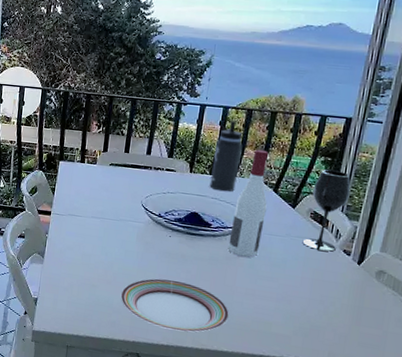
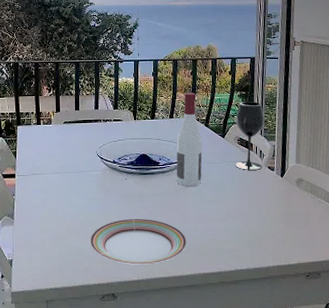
thermos bottle: present [209,120,243,192] -> none [152,70,174,133]

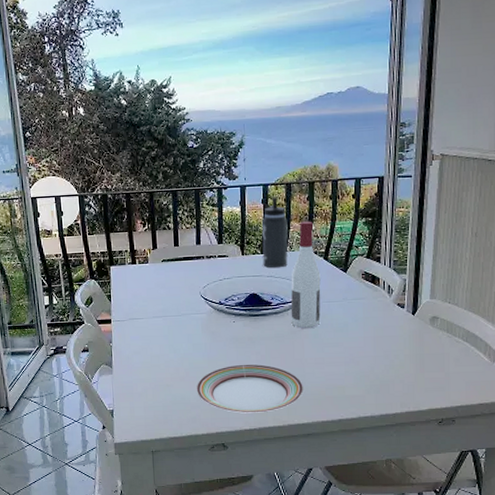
thermos bottle: none [152,70,174,133] -> present [262,196,288,269]
wineglass: present [235,101,265,170] -> none [359,229,394,308]

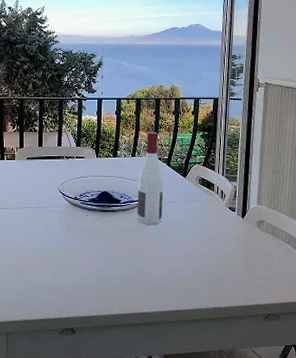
plate: present [196,364,303,413] -> none [50,254,146,301]
thermos bottle: present [262,196,288,269] -> none [114,109,137,171]

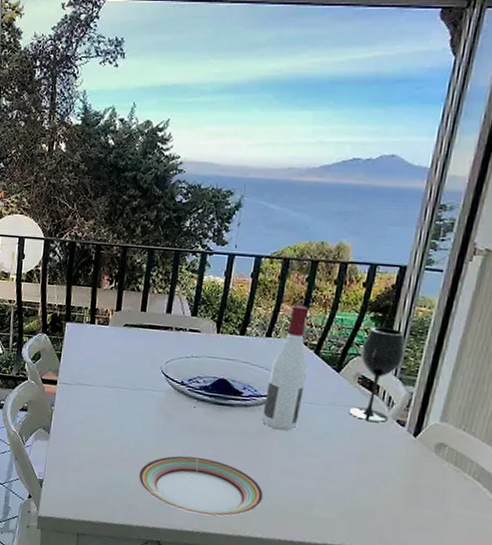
plate: none [50,254,146,301] -> present [138,455,264,517]
wineglass: none [196,141,227,210] -> present [348,326,405,422]

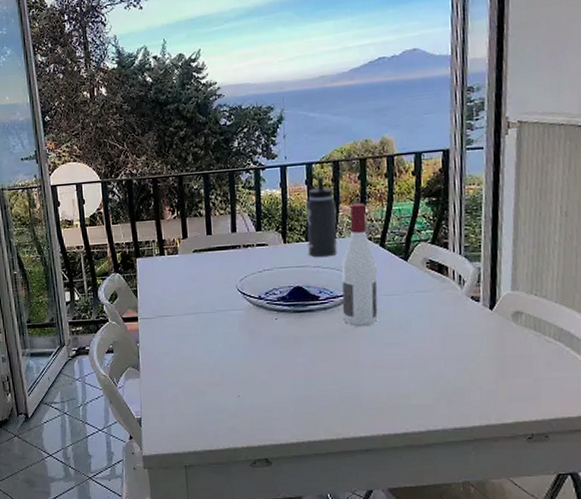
plate: present [138,455,264,517] -> none [234,367,360,424]
thermos bottle: none [240,271,278,355] -> present [306,176,337,258]
wineglass: present [348,326,405,422] -> none [423,210,465,302]

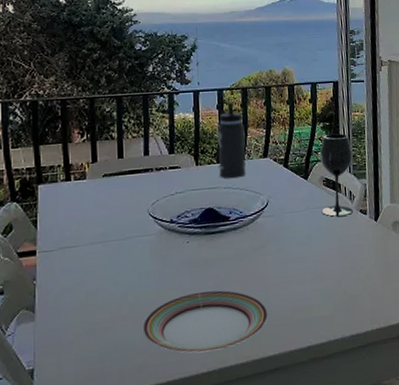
plate: none [234,367,360,424] -> present [142,290,268,353]
wine bottle: present [341,203,378,327] -> none [250,127,283,245]
wineglass: none [423,210,465,302] -> present [319,133,353,217]

